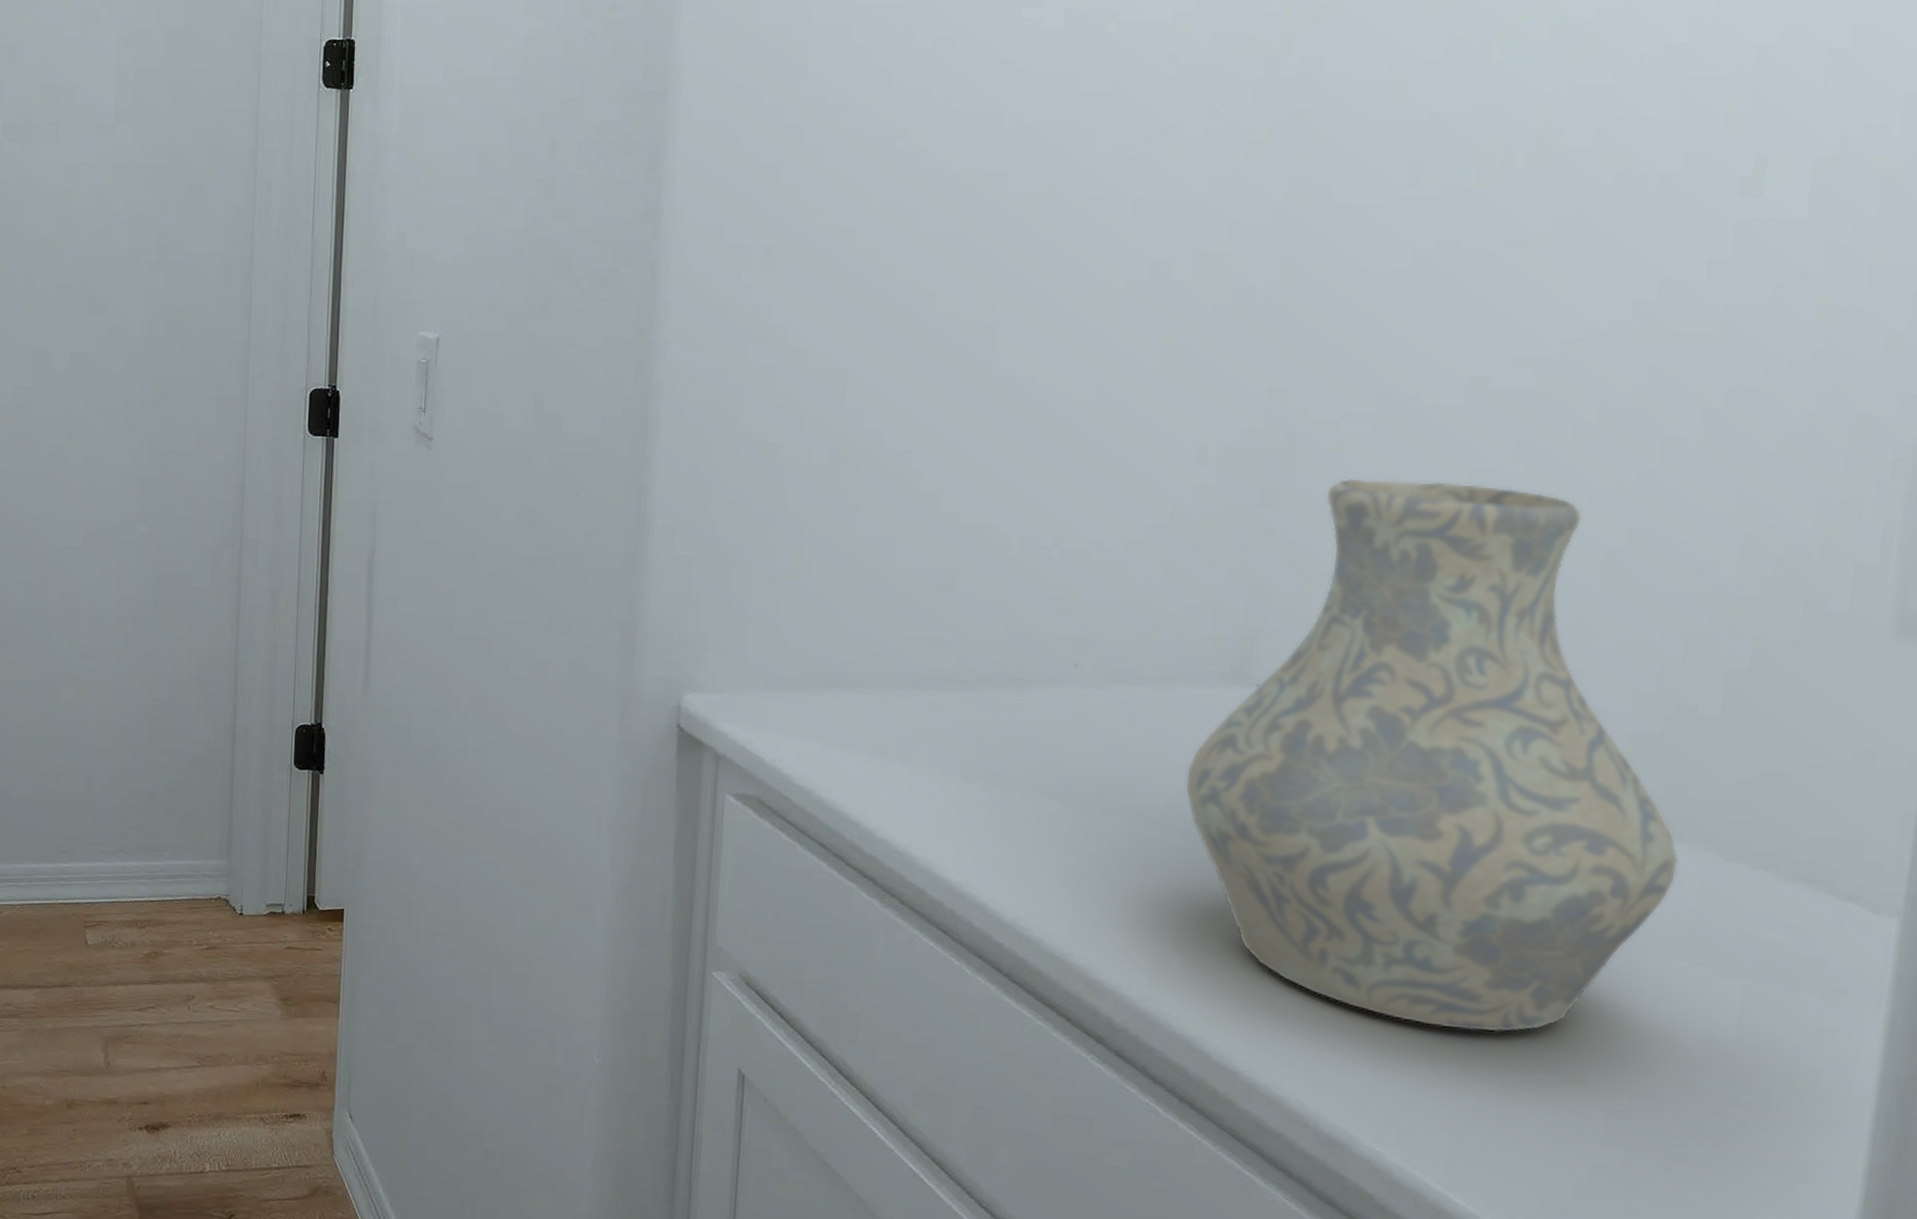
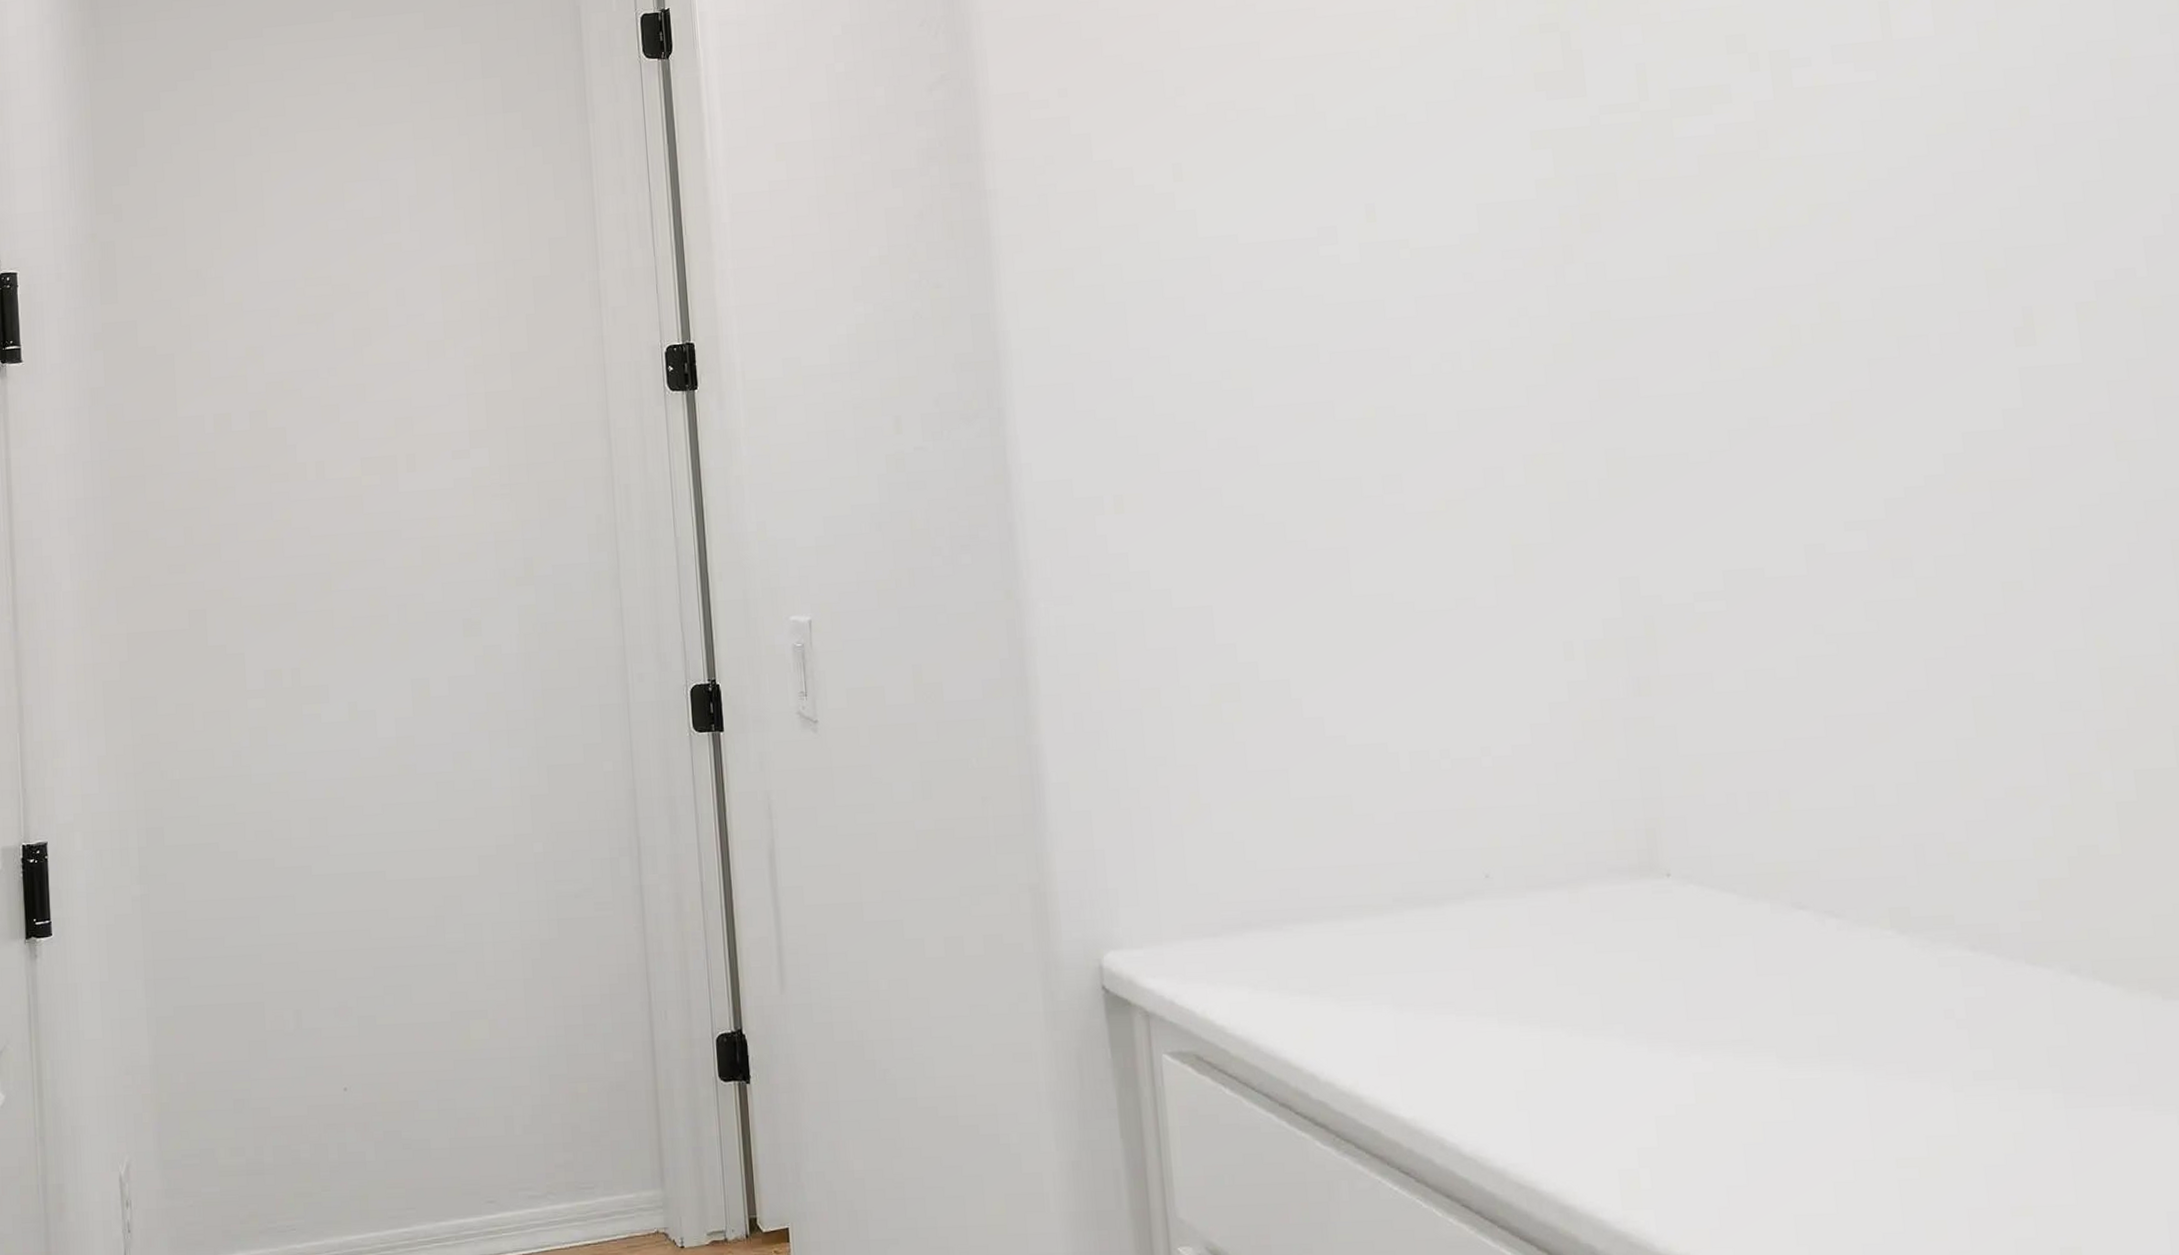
vase: present [1184,478,1679,1033] -> none [1616,648,2119,1213]

